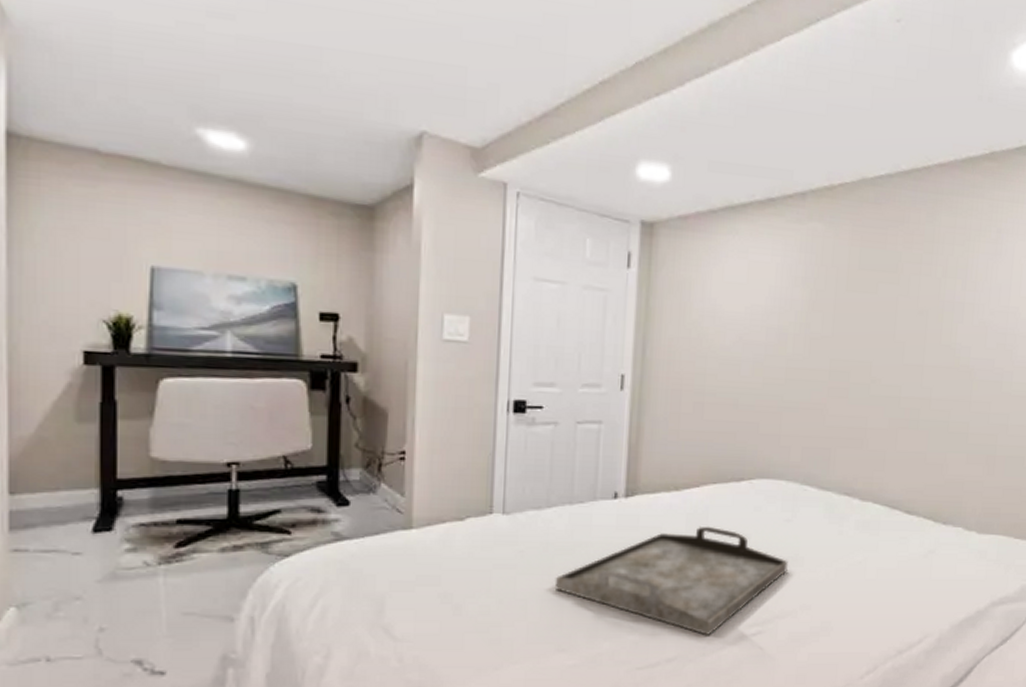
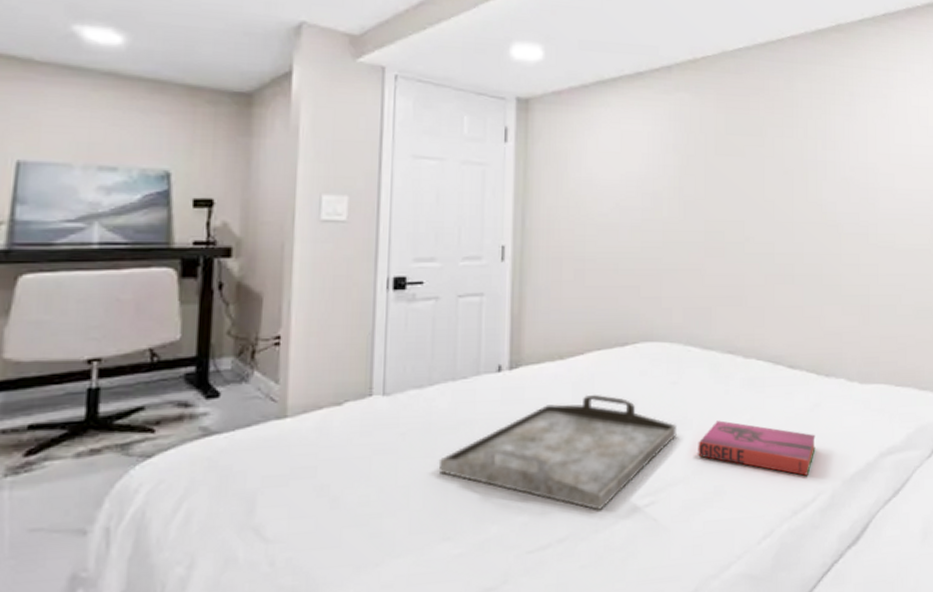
hardback book: none [807,559,927,618] -> present [698,420,816,476]

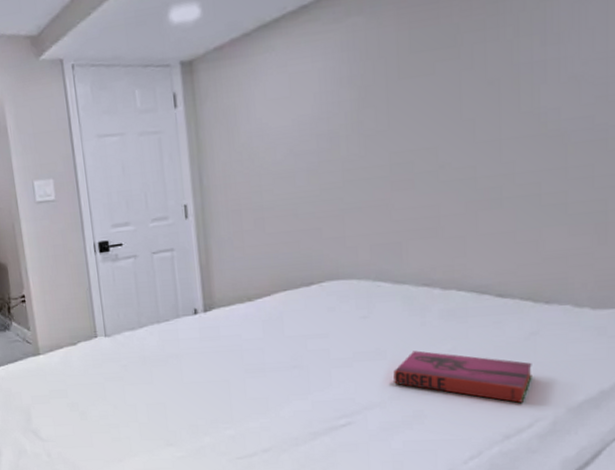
serving tray: present [438,394,677,511] -> none [155,330,370,429]

